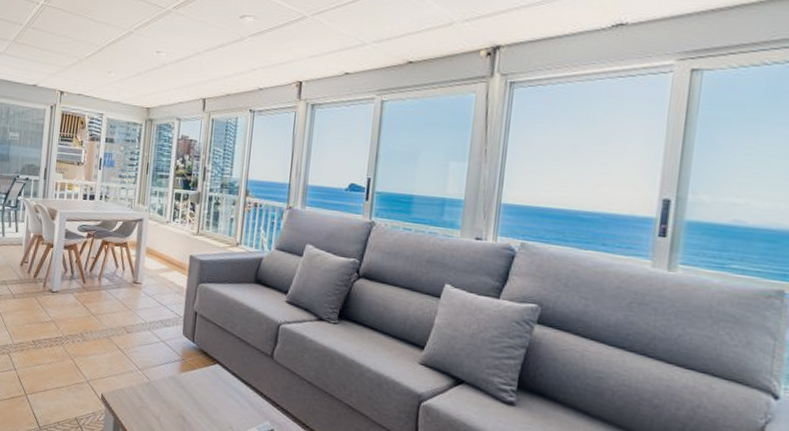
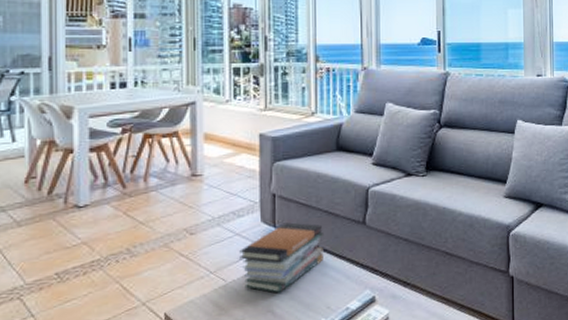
book stack: none [162,340,234,402] -> present [239,222,324,293]

